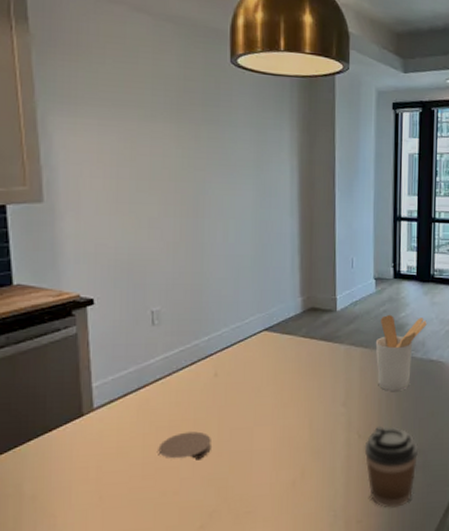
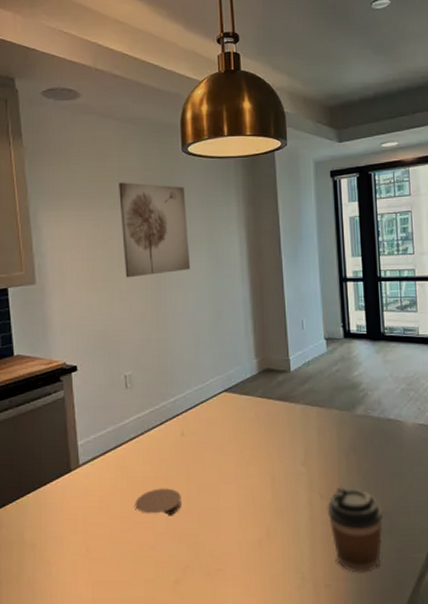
wall art: none [152,90,234,203] -> present [119,182,191,278]
utensil holder: present [375,314,427,391] -> none [330,373,381,451]

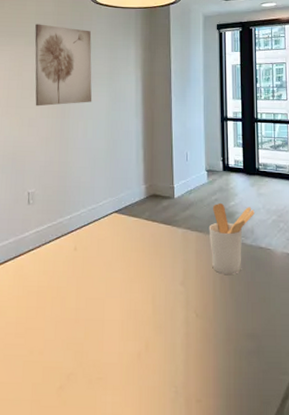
coaster: present [135,488,181,515] -> none [28,298,71,323]
coffee cup: present [327,486,383,573] -> none [201,306,252,391]
utensil holder: none [330,373,381,451] -> present [209,202,254,274]

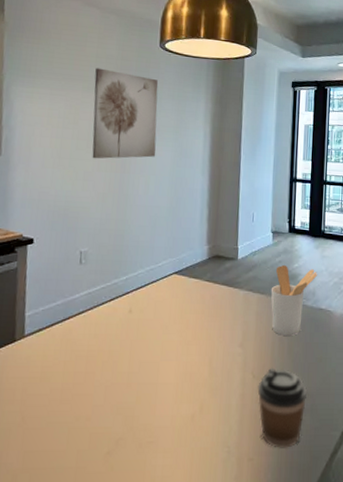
coffee cup: none [201,306,252,391] -> present [257,367,307,448]

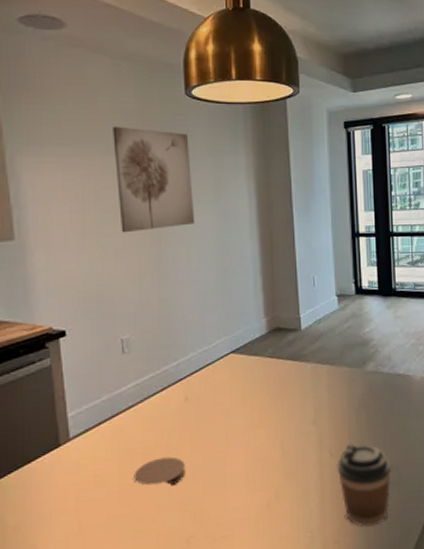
coaster: none [76,362,123,388] -> present [134,456,185,486]
utensil holder: present [270,264,317,336] -> none [341,330,392,408]

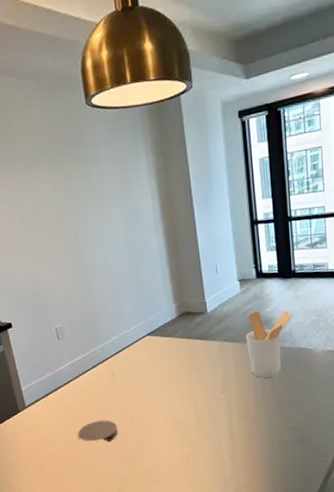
wall art: present [113,126,195,233] -> none [27,141,106,239]
coffee cup: present [337,443,391,527] -> none [245,407,295,476]
utensil holder: none [341,330,392,408] -> present [245,310,292,378]

